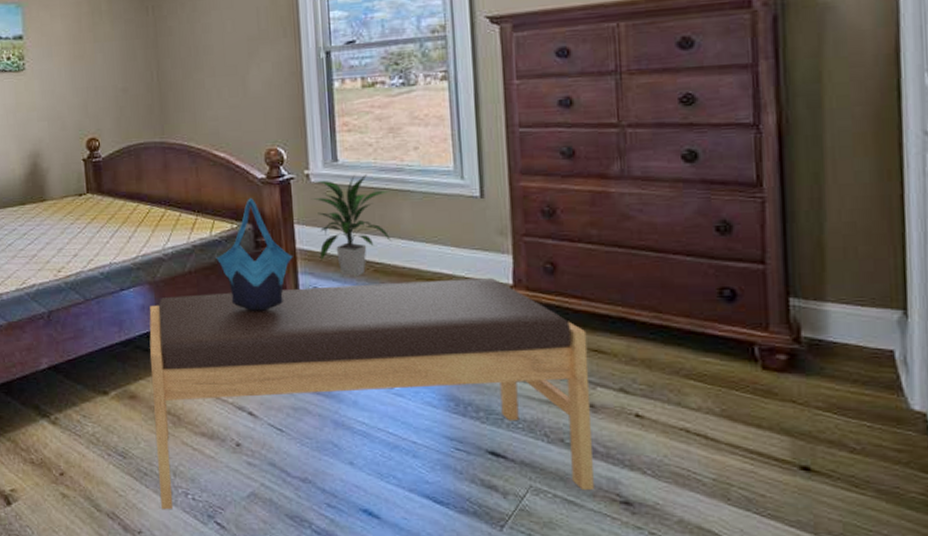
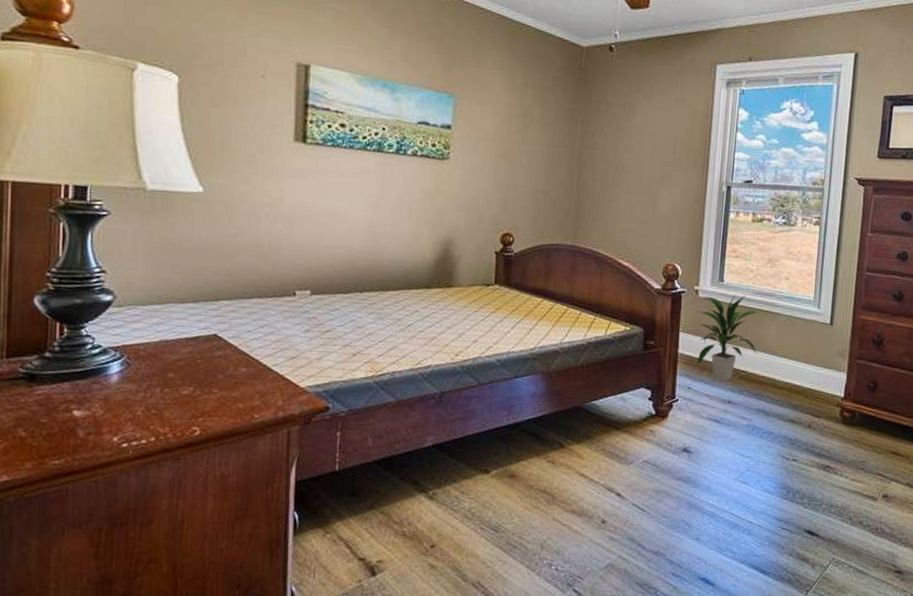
bench: present [149,278,594,510] -> none [525,386,891,580]
tote bag: present [216,198,293,311] -> none [607,305,675,405]

